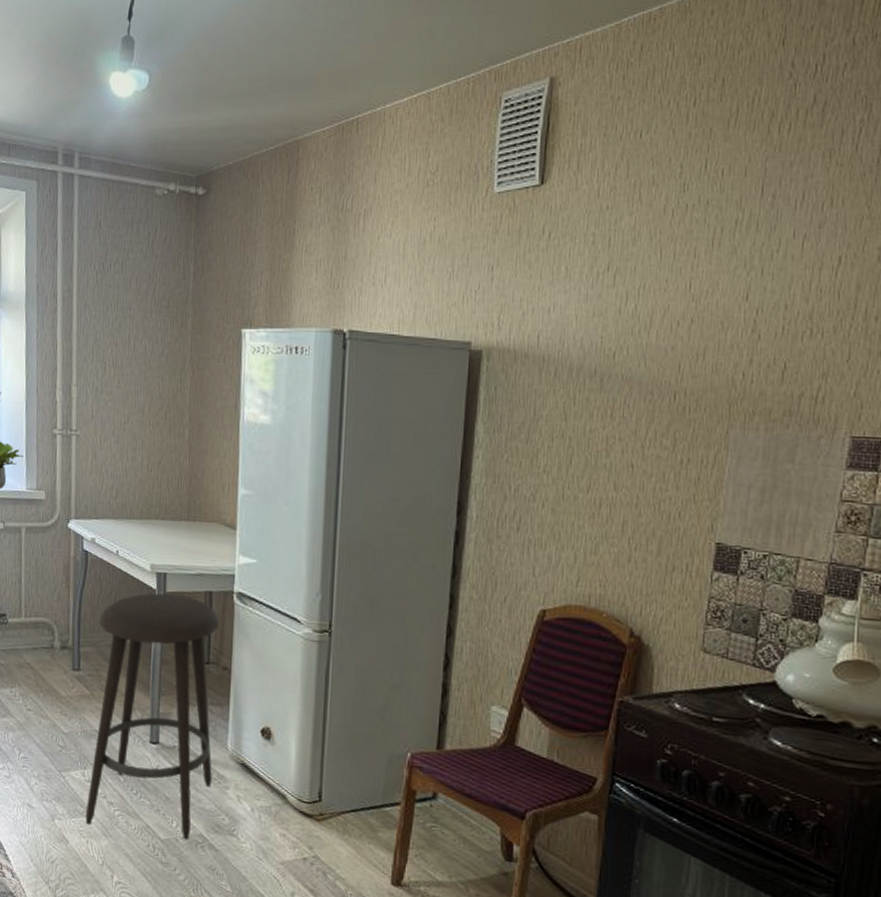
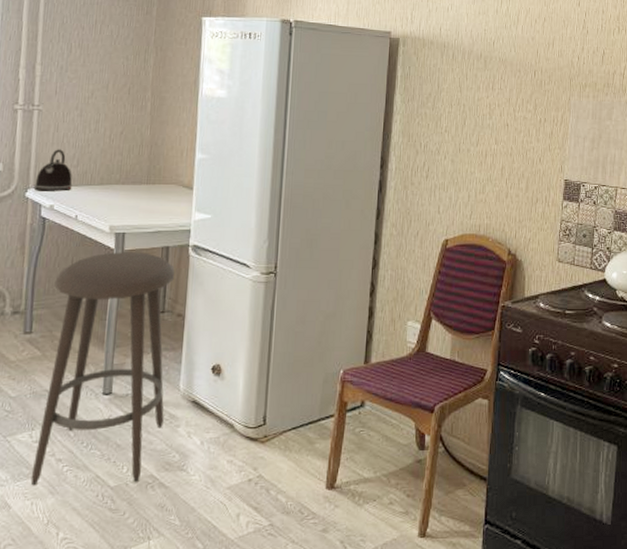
kettle: none [75,478,112,524] -> present [34,149,73,192]

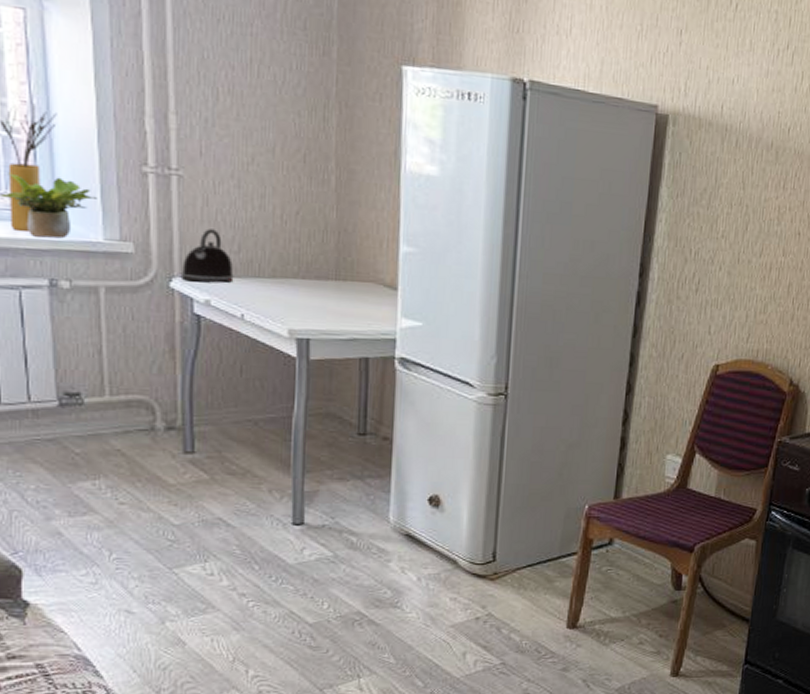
stool: present [30,252,175,486] -> none [208,361,378,622]

